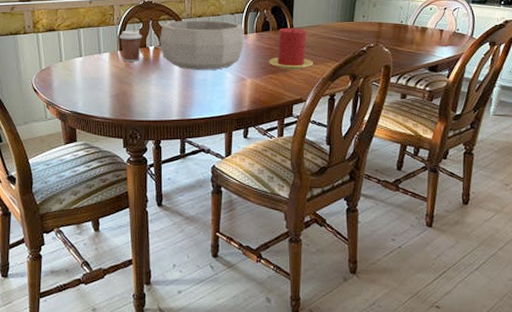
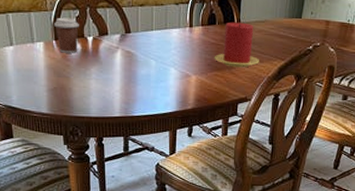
decorative bowl: present [160,20,244,70] -> none [99,8,189,65]

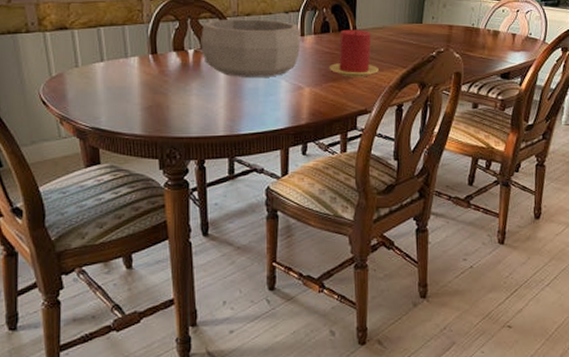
coffee cup: present [53,17,79,53] -> none [150,30,179,68]
decorative bowl: none [99,8,189,65] -> present [201,19,301,77]

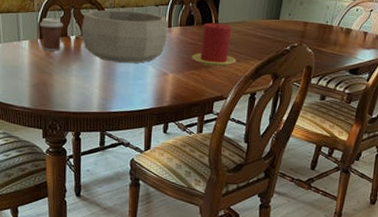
coffee cup: none [150,30,179,68] -> present [39,17,63,51]

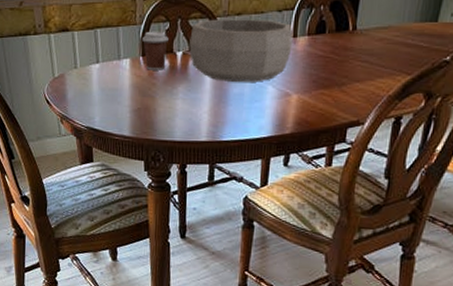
candle: present [191,22,236,67] -> none [321,29,378,85]

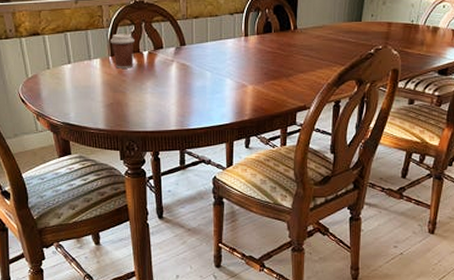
decorative bowl: present [189,19,293,82] -> none [154,21,245,76]

